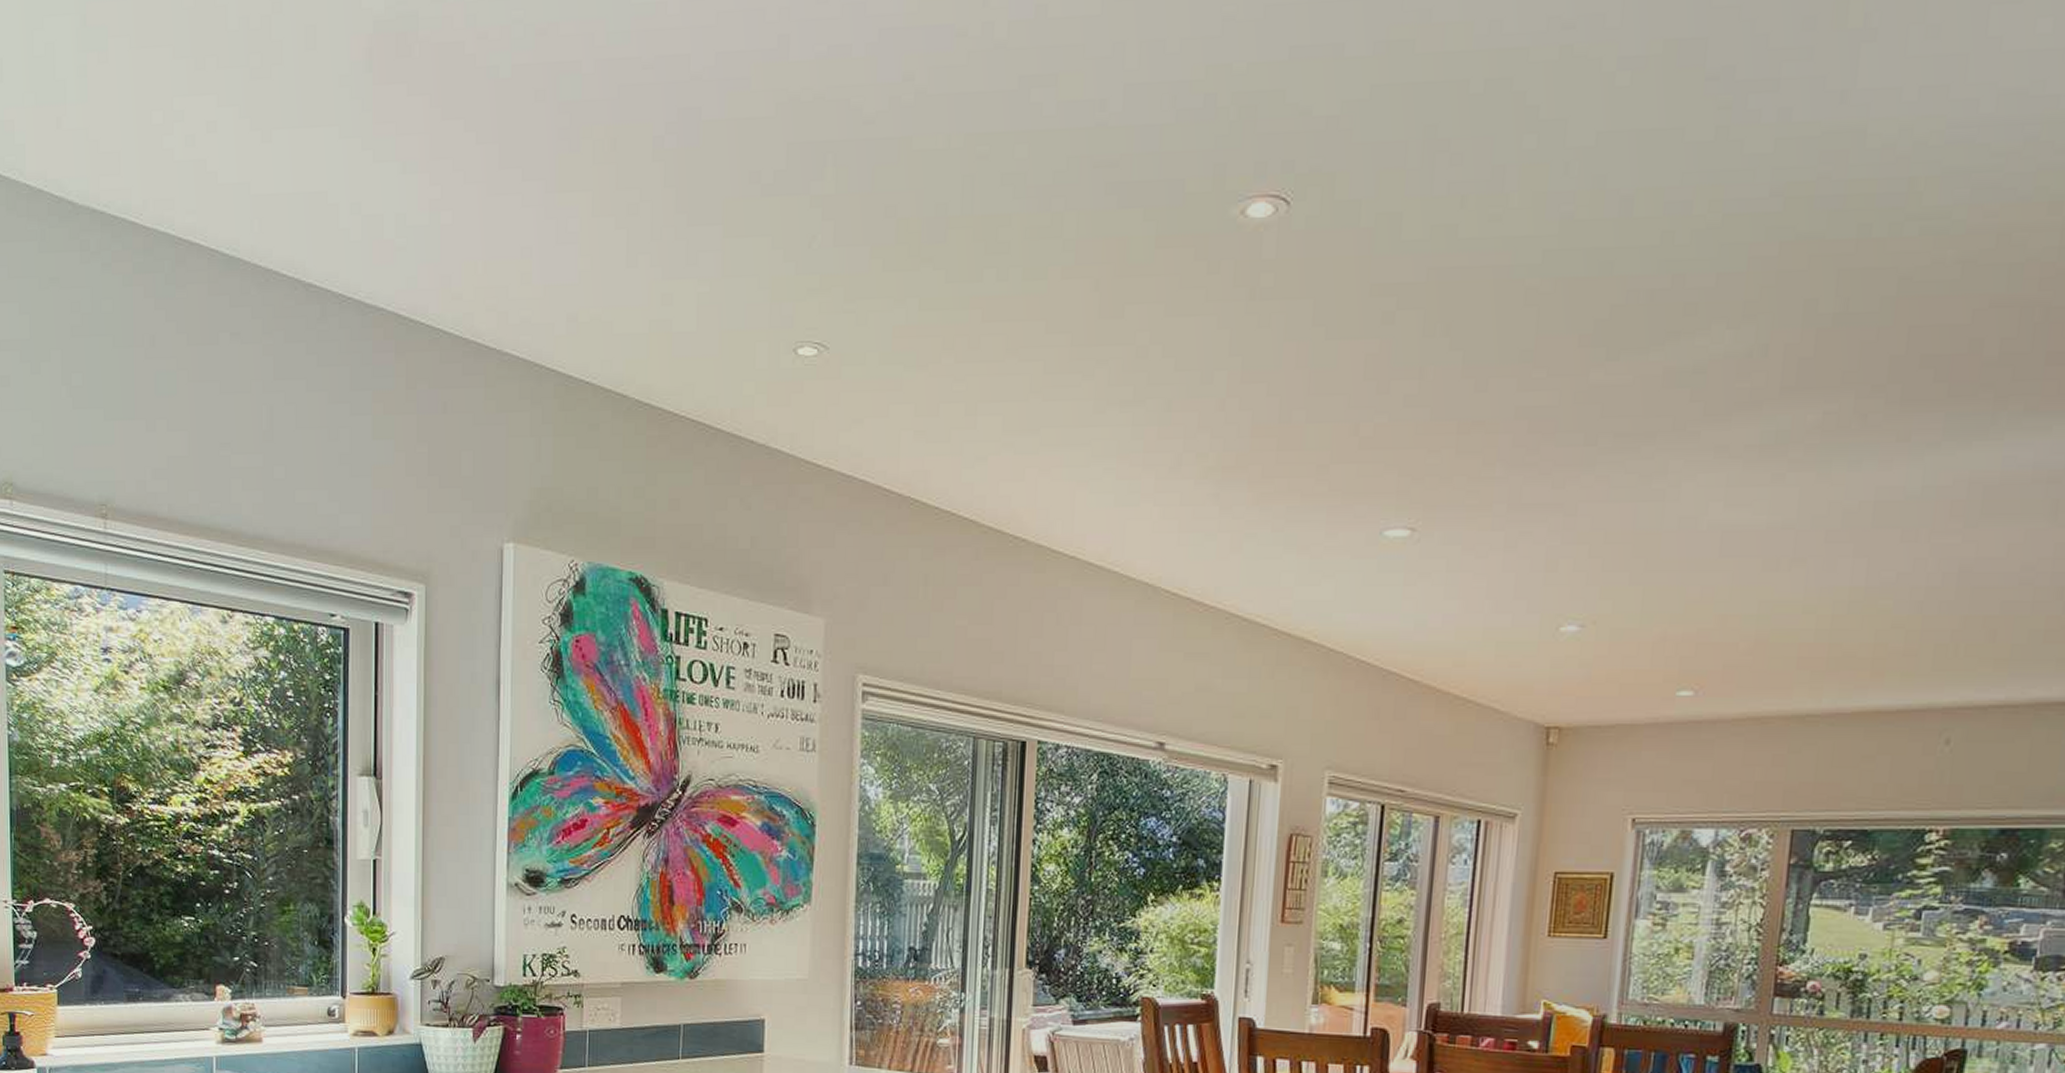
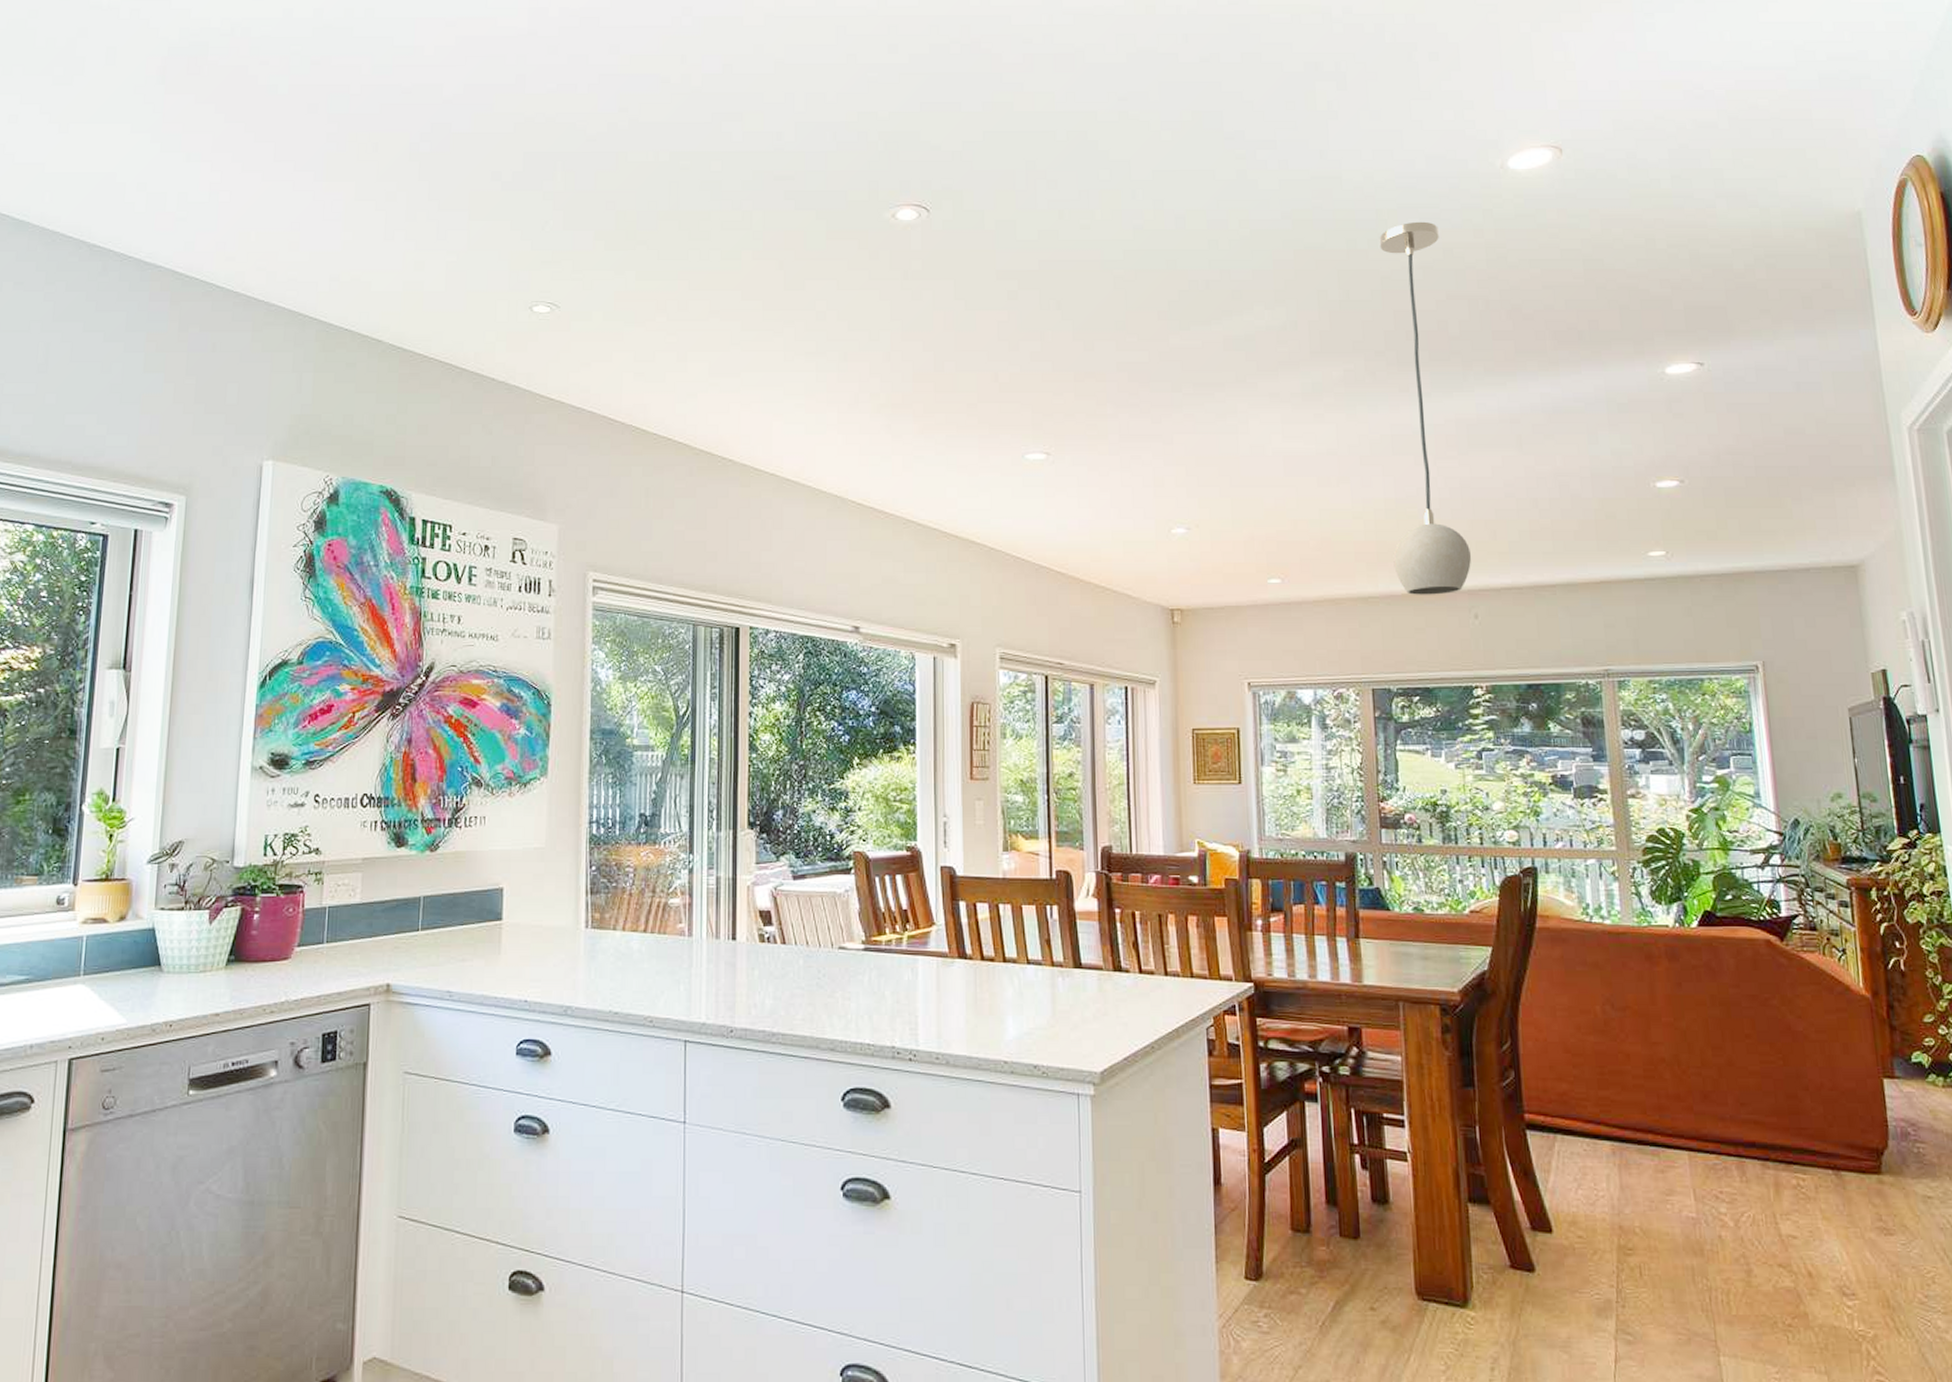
light fixture: none [1847,192,1997,714] -> present [1379,221,1472,595]

